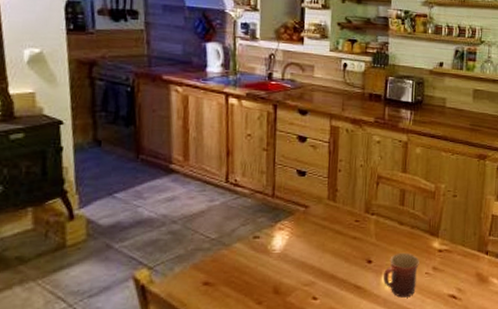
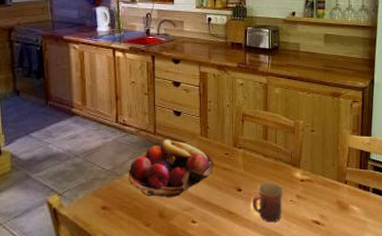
fruit basket: none [238,203,342,271] -> present [128,139,214,198]

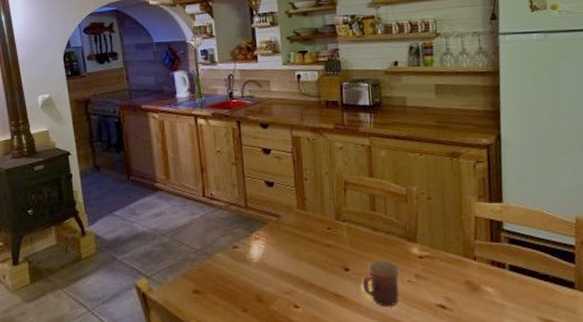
fruit basket: present [128,139,214,198] -> none [219,213,316,280]

